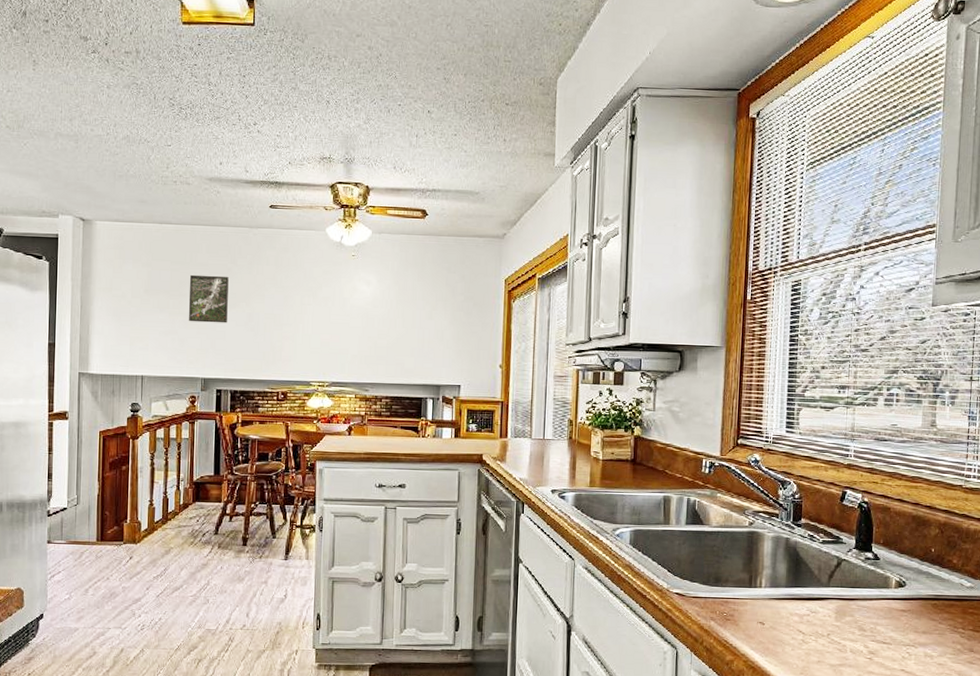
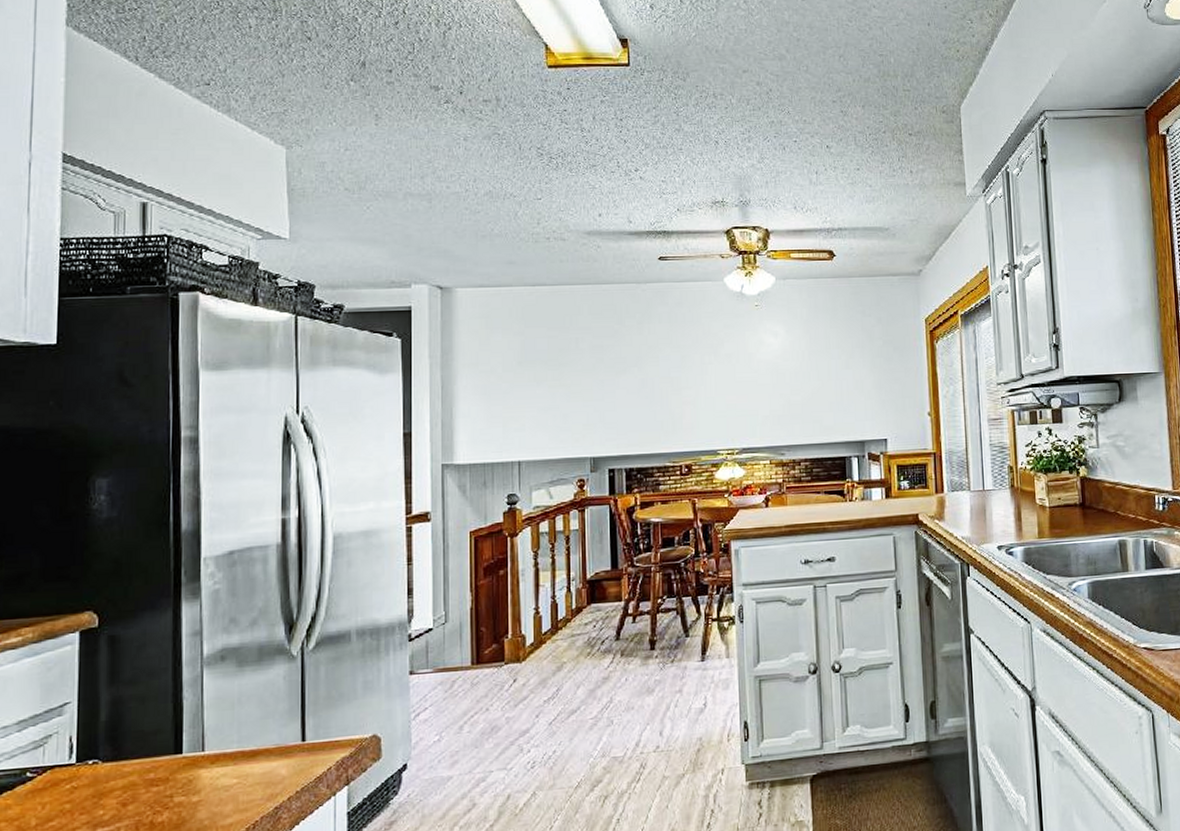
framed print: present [188,274,229,323] -> none [570,339,617,394]

